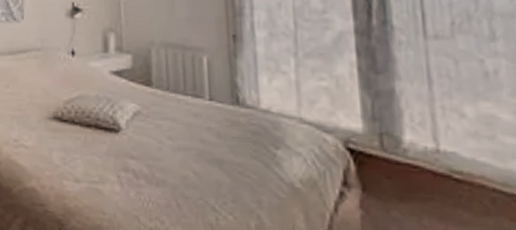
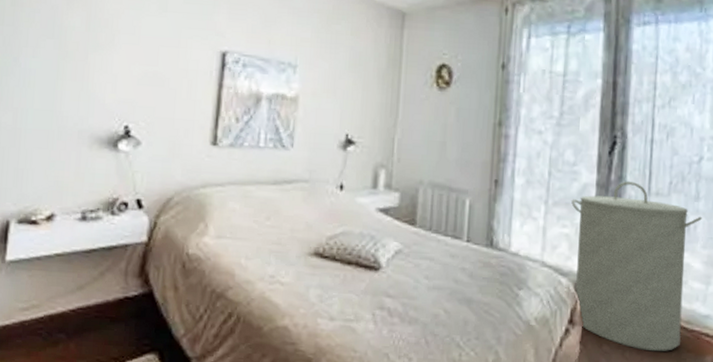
laundry hamper: none [326,26,504,220] -> present [571,181,702,352]

